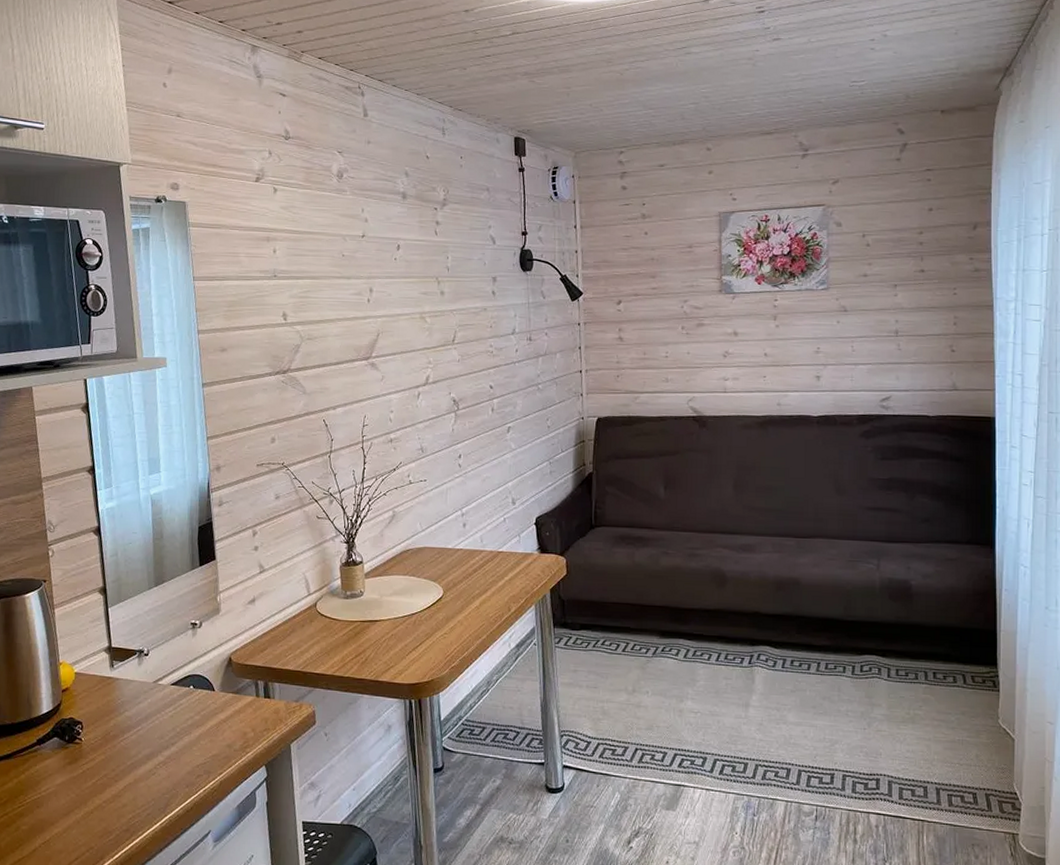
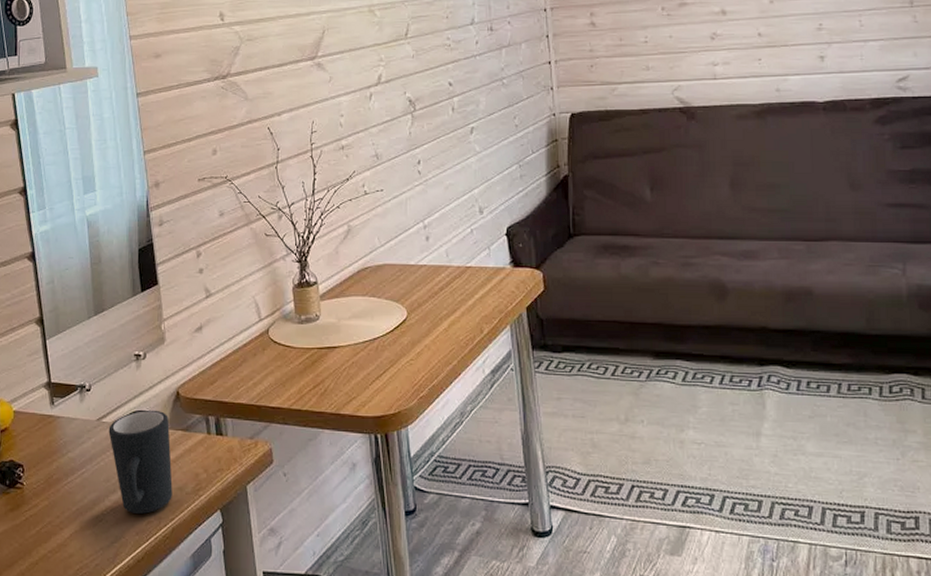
mug: none [164,673,222,768] -> present [108,409,173,514]

